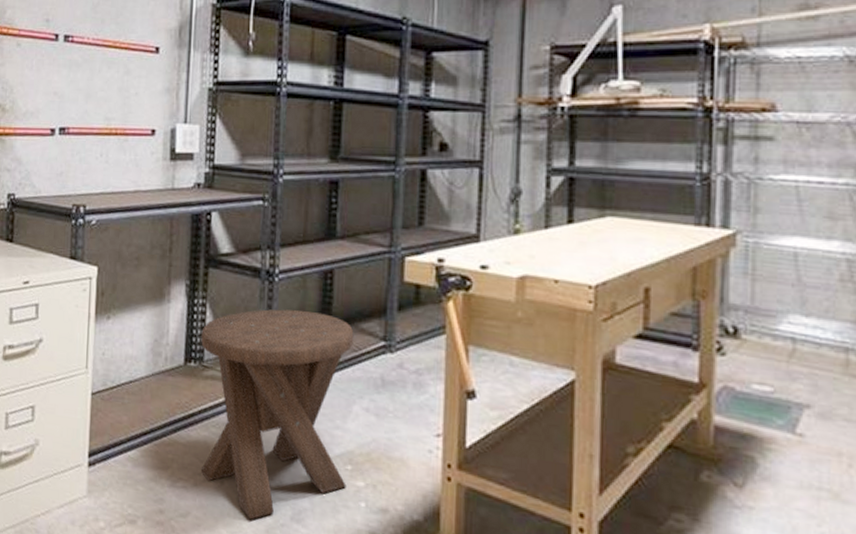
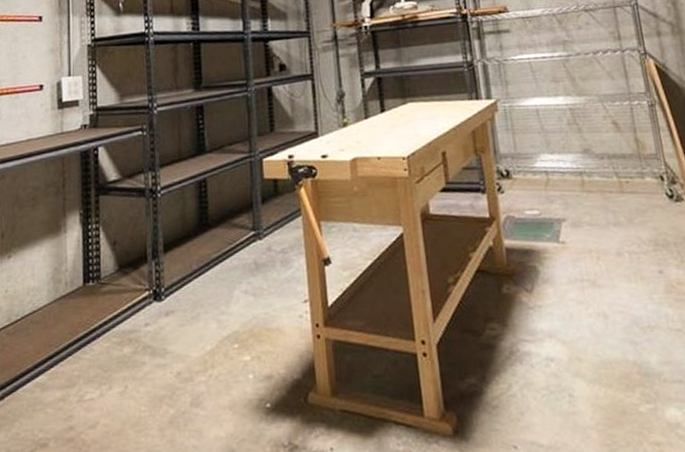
music stool: present [200,309,354,520] -> none [97,217,236,415]

